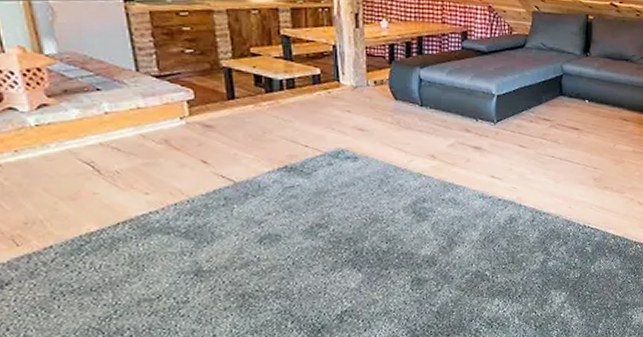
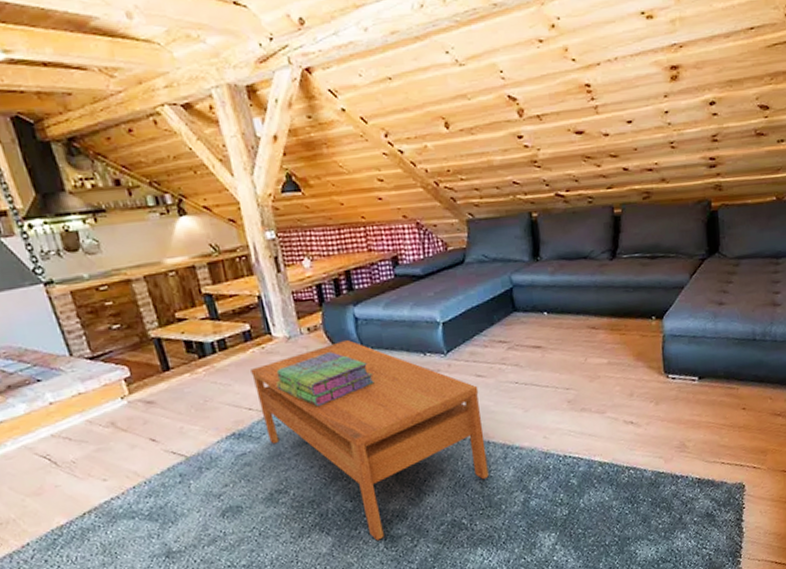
coffee table: none [314,97,519,282] -> present [251,340,489,541]
stack of books: none [336,105,427,153] -> present [276,352,375,407]

